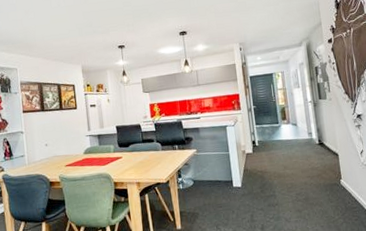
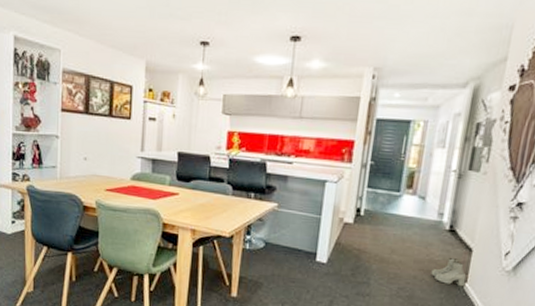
boots: none [315,163,341,184] -> present [431,258,467,287]

